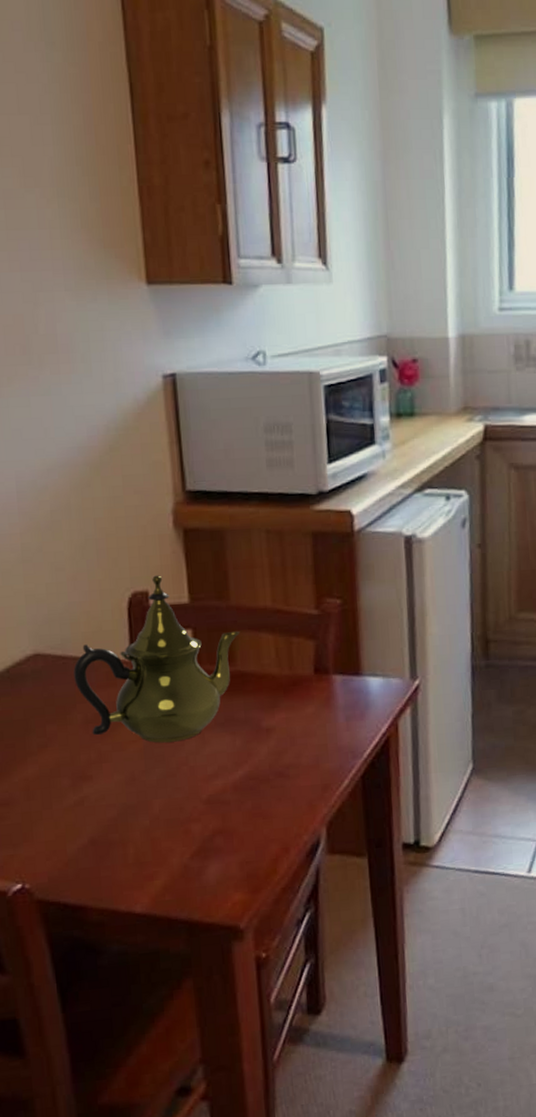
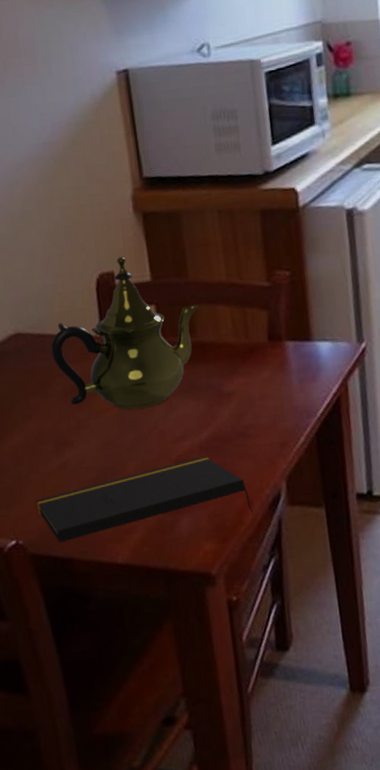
notepad: none [47,797,289,888] -> present [36,456,253,543]

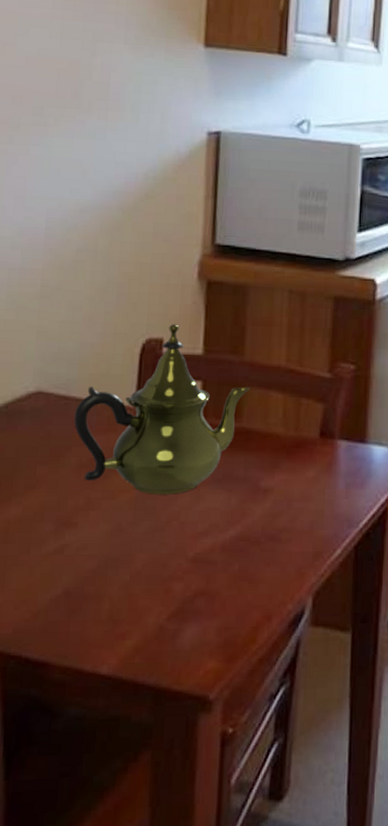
notepad: present [36,456,253,543] -> none [19,558,270,642]

